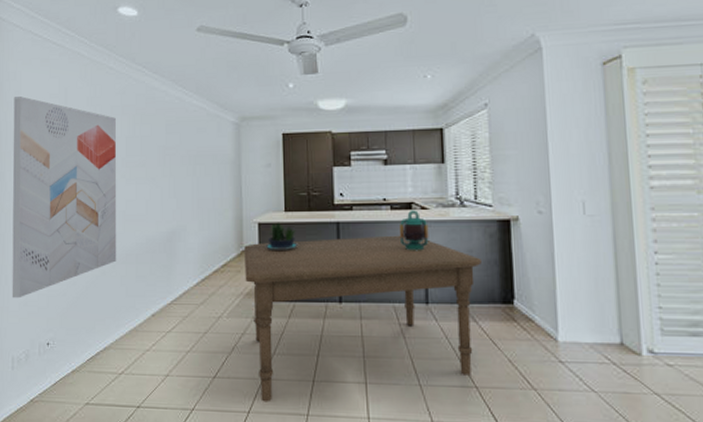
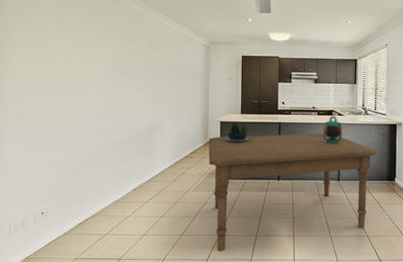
wall art: present [12,96,117,299] -> none [9,11,107,177]

